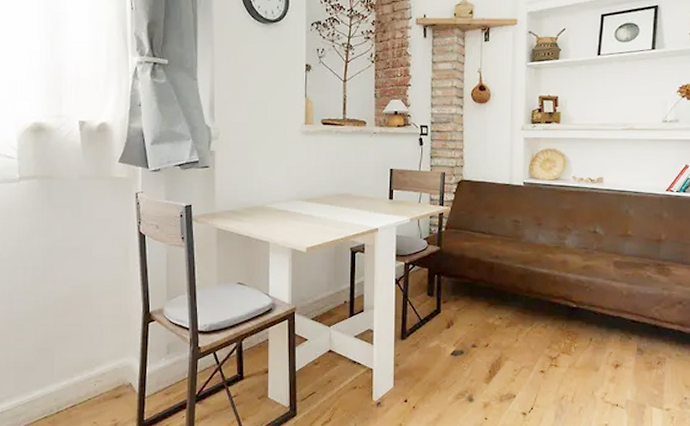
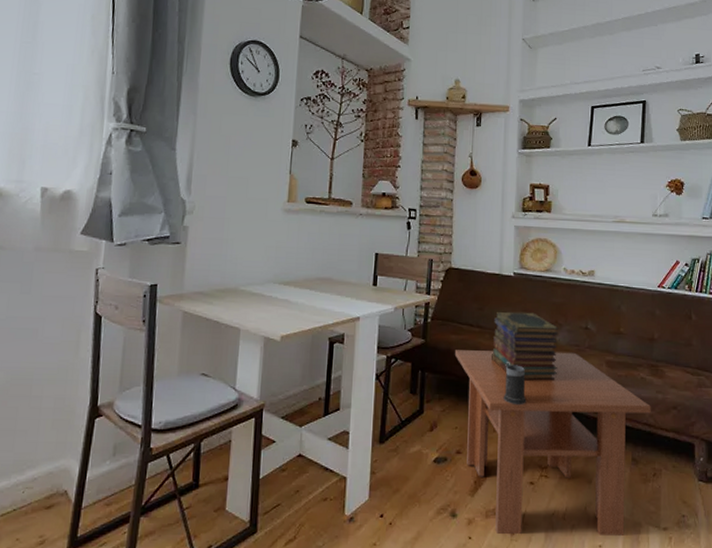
coffee table: none [468,254,657,416] -> present [454,350,651,535]
book stack: none [502,219,568,282] -> present [490,311,559,381]
mug: none [515,264,537,304] -> present [503,361,527,406]

